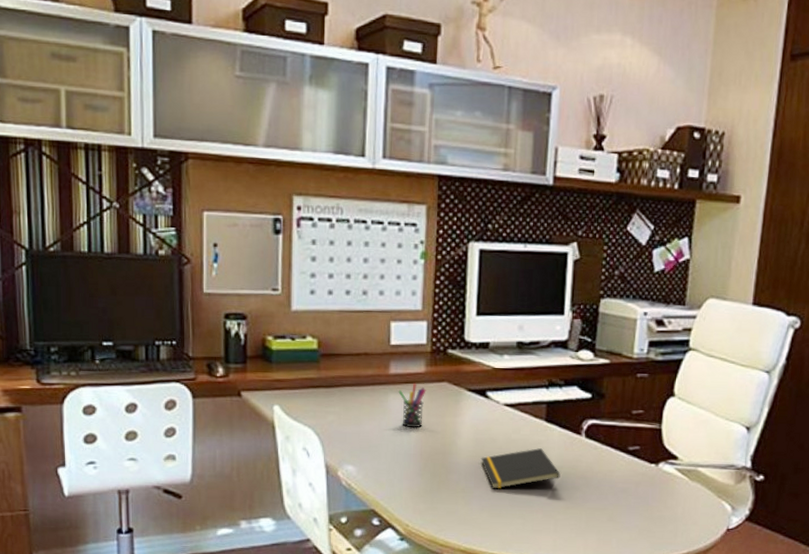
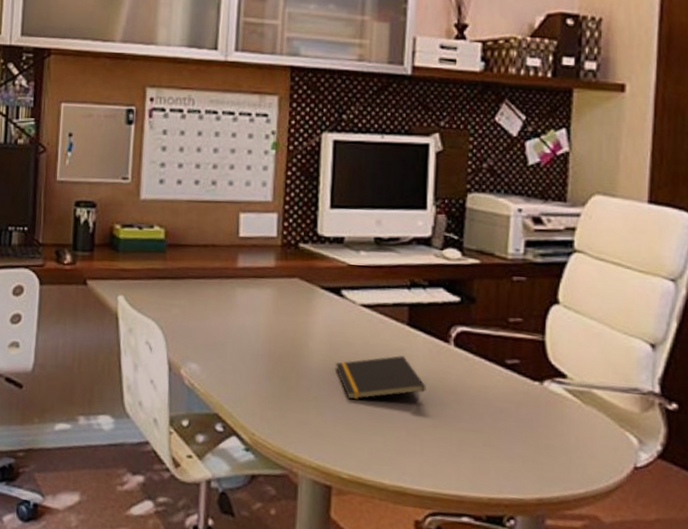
pen holder: present [398,383,426,427] -> none [246,277,276,326]

